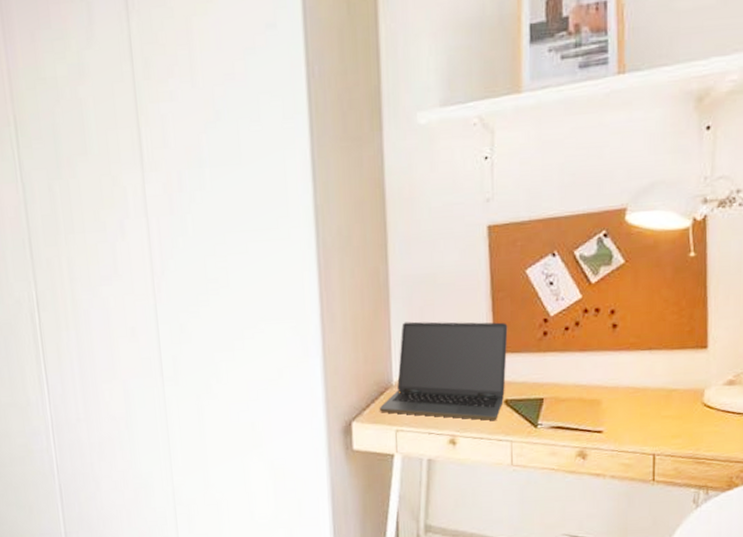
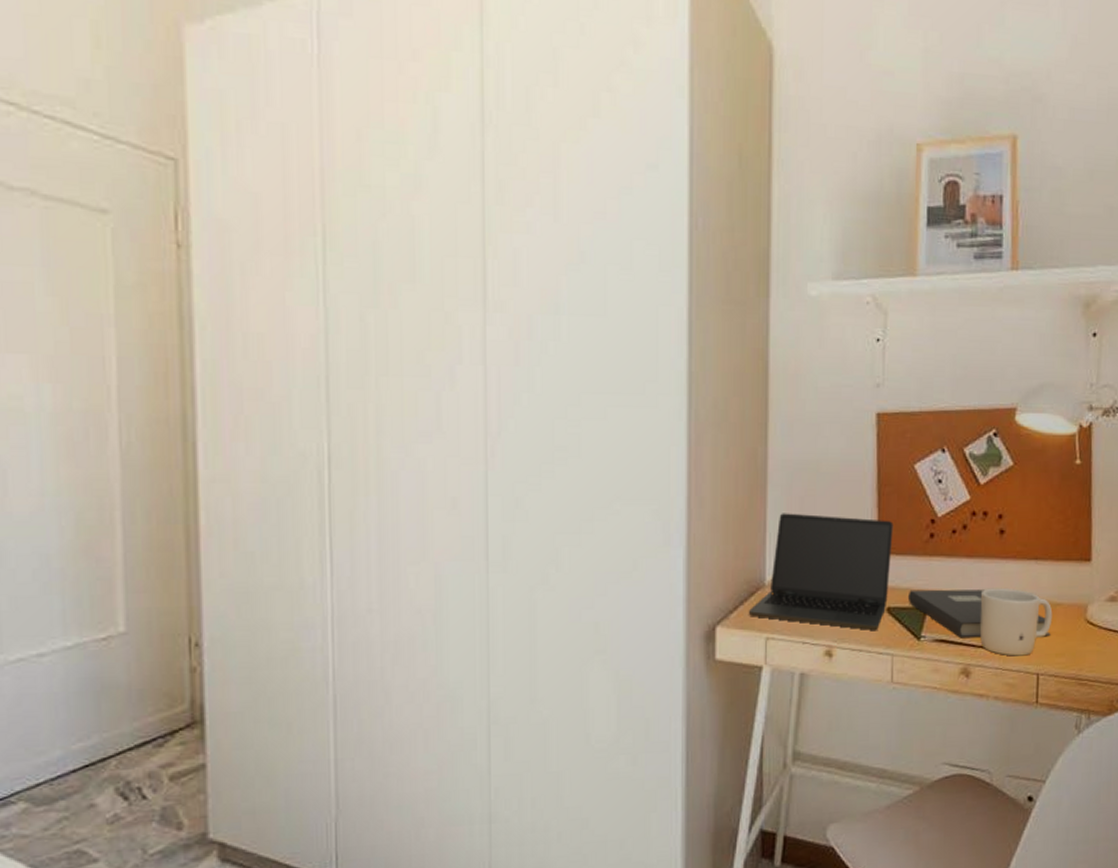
book: none [524,380,666,424] -> present [907,589,1051,638]
mug: none [594,377,668,439] -> present [979,588,1053,656]

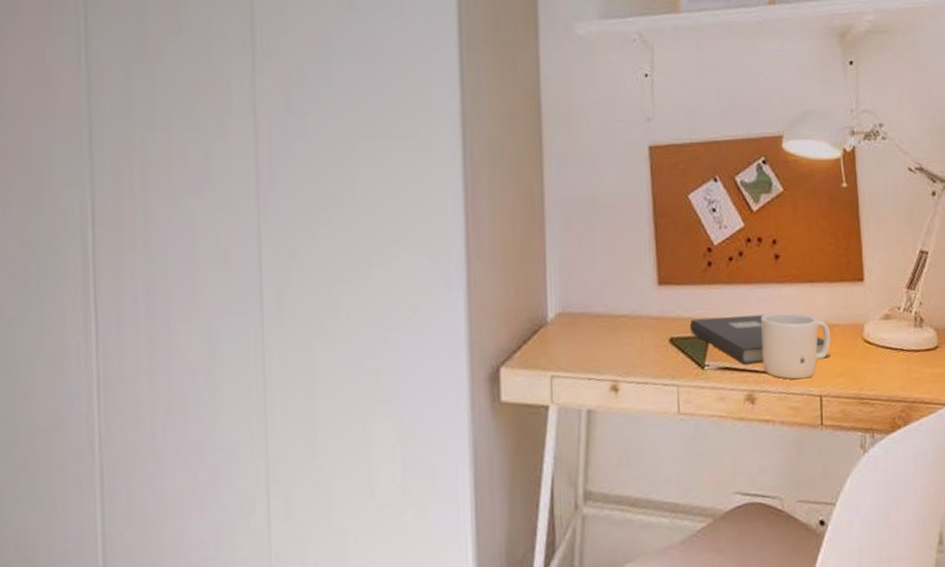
laptop: present [749,513,894,630] -> none [533,248,672,362]

